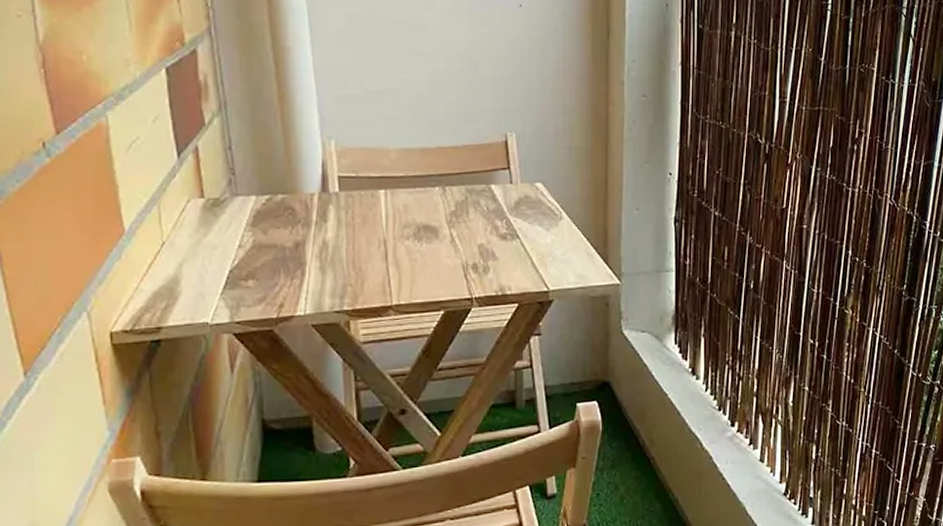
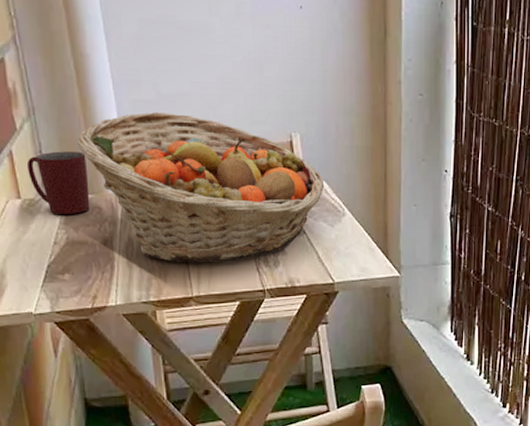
mug: none [213,148,282,215] -> present [26,151,90,214]
fruit basket: none [271,108,541,269] -> present [77,111,325,263]

